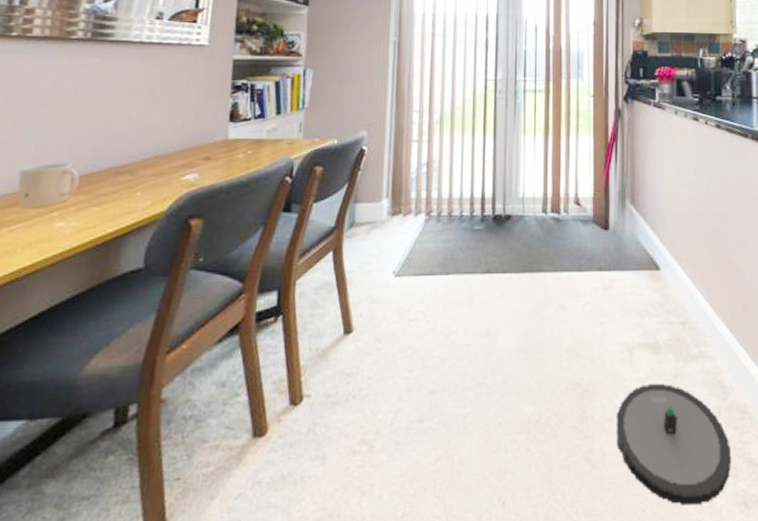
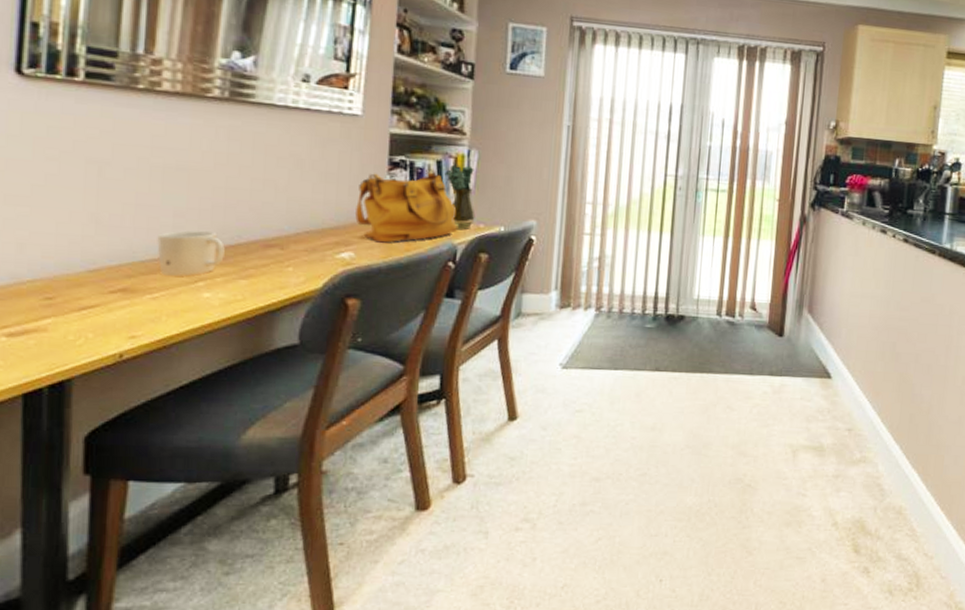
handbag: none [199,90,295,163] -> present [354,169,459,243]
vase: none [282,81,311,144] -> present [444,161,475,229]
robot vacuum: present [616,383,732,506] -> none [773,482,883,591]

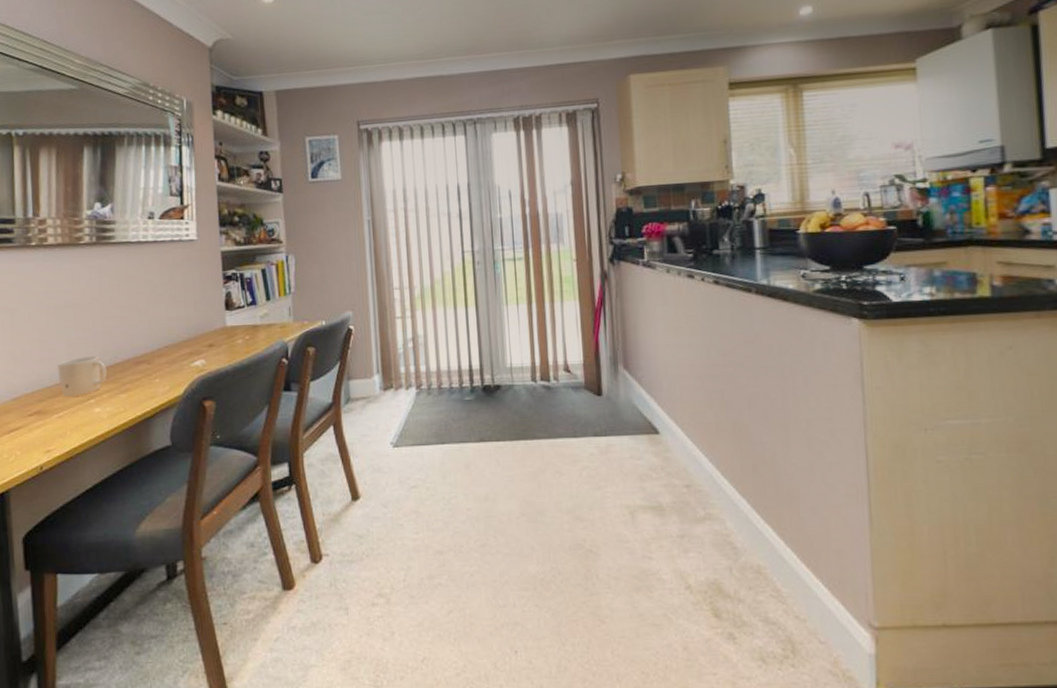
handbag: present [354,169,459,243] -> none [201,278,287,349]
vase: present [444,161,475,229] -> none [269,268,300,328]

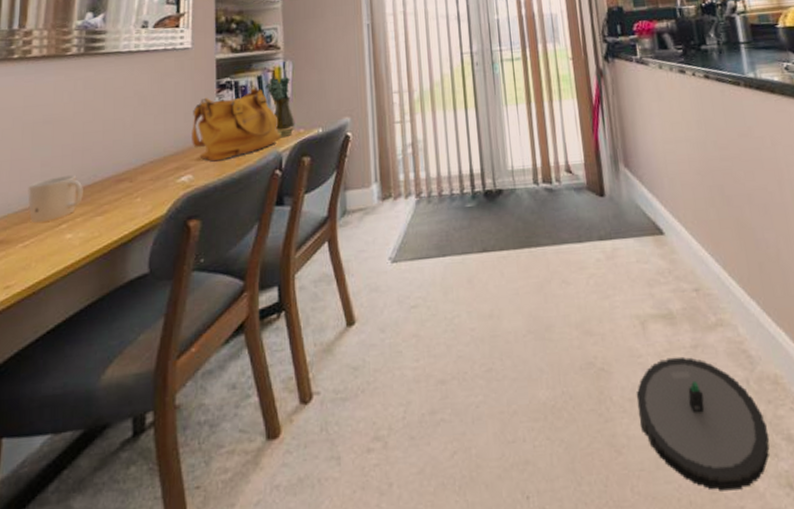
handbag: none [201,278,287,349] -> present [190,85,282,162]
vase: none [269,268,300,328] -> present [265,75,295,137]
robot vacuum: none [621,544,747,660] -> present [636,356,770,491]

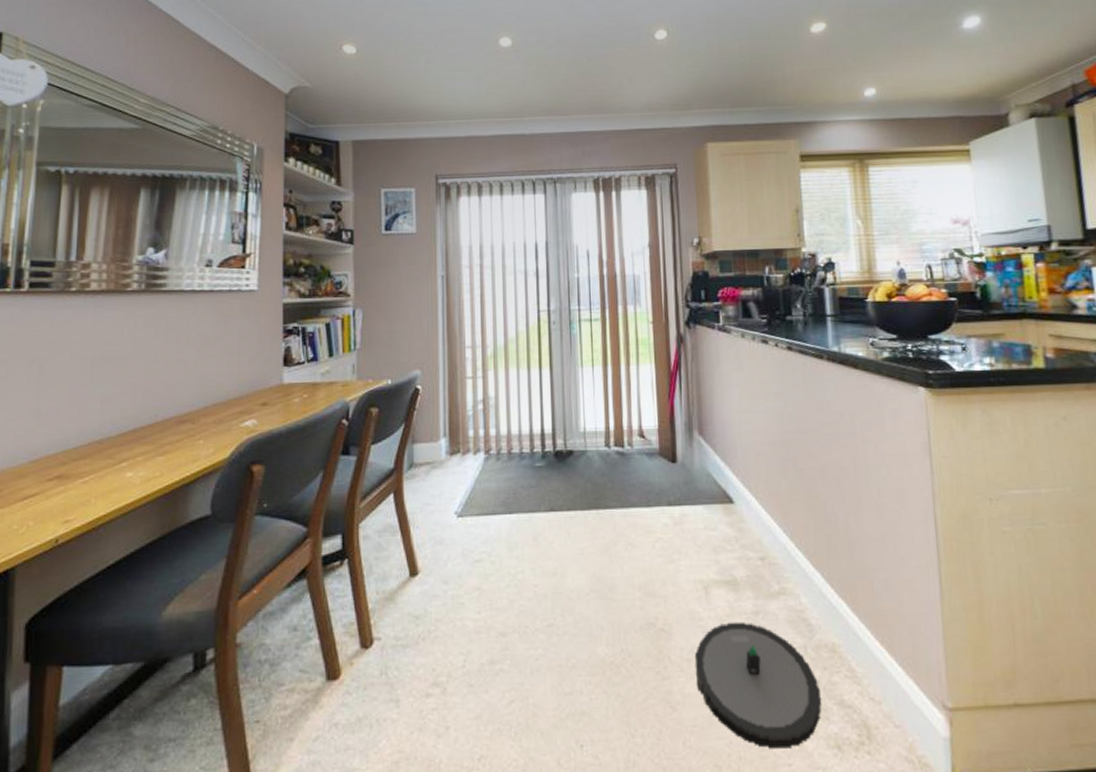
mug: present [28,174,83,223] -> none [87,413,144,459]
handbag: present [190,85,282,162] -> none [255,332,349,408]
vase: present [265,75,295,137] -> none [333,322,364,386]

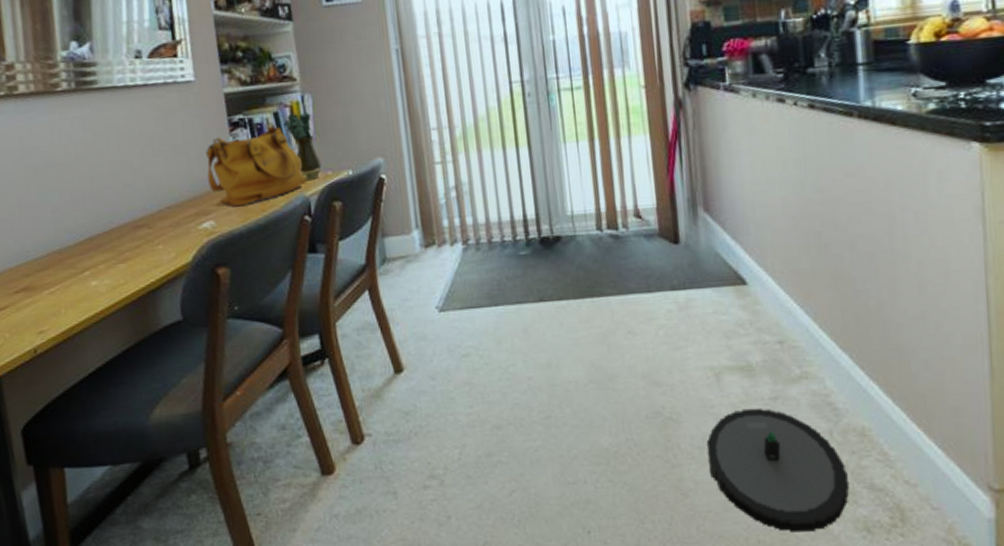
handbag: none [255,332,349,408] -> present [206,122,307,207]
vase: none [333,322,364,386] -> present [283,110,322,180]

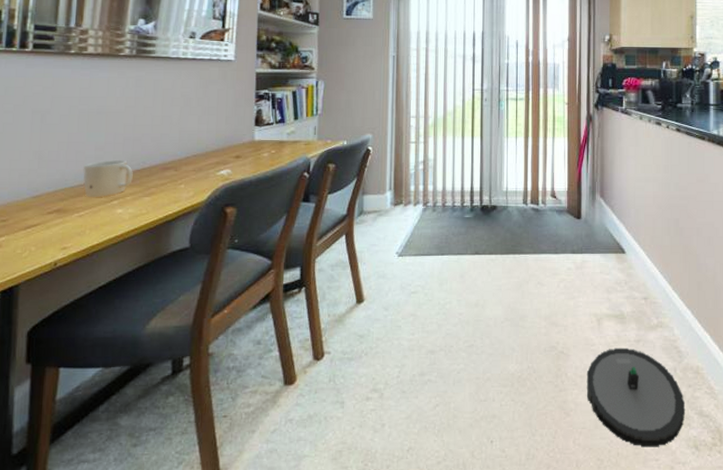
mug: none [42,220,102,270] -> present [83,159,133,197]
handbag: present [206,122,307,207] -> none [230,99,311,160]
vase: present [283,110,322,180] -> none [299,91,324,145]

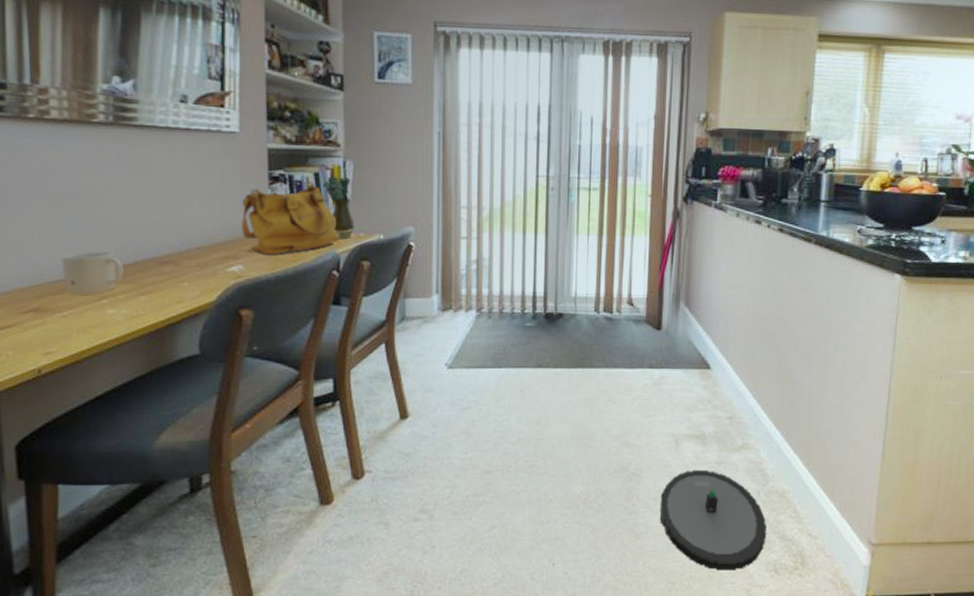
handbag: none [230,99,311,160] -> present [240,182,340,255]
vase: none [299,91,324,145] -> present [323,173,355,239]

